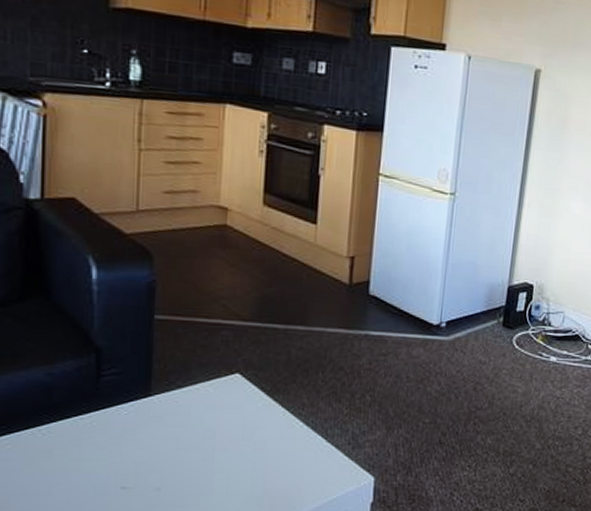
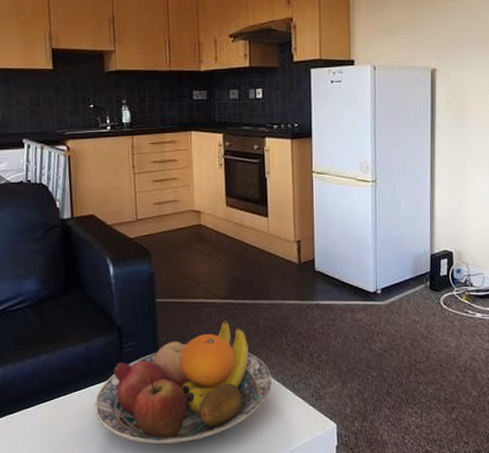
fruit bowl: none [53,347,300,498] -> present [94,320,272,444]

